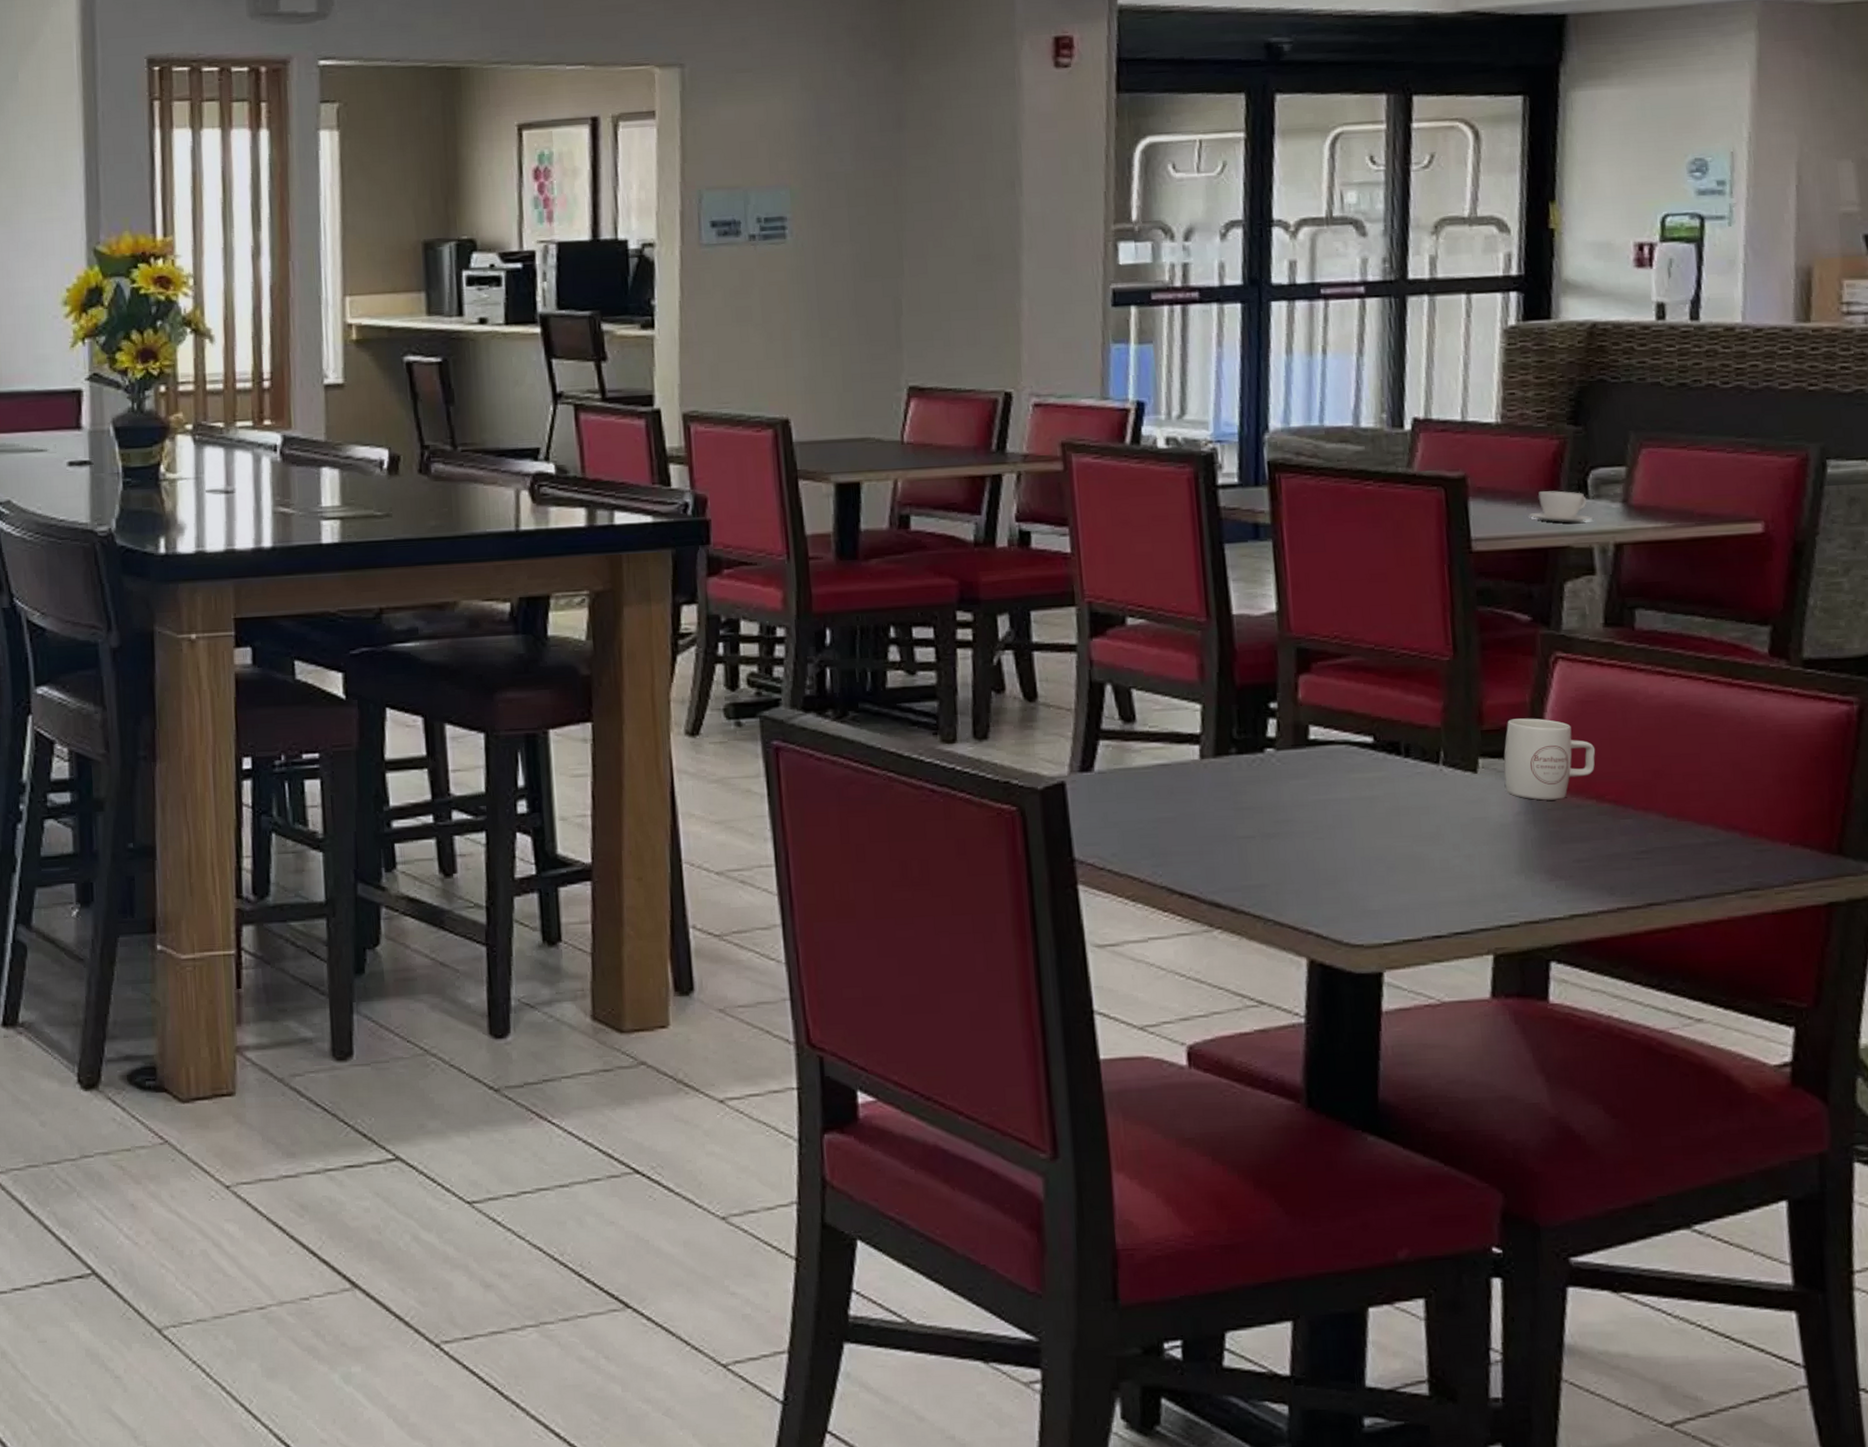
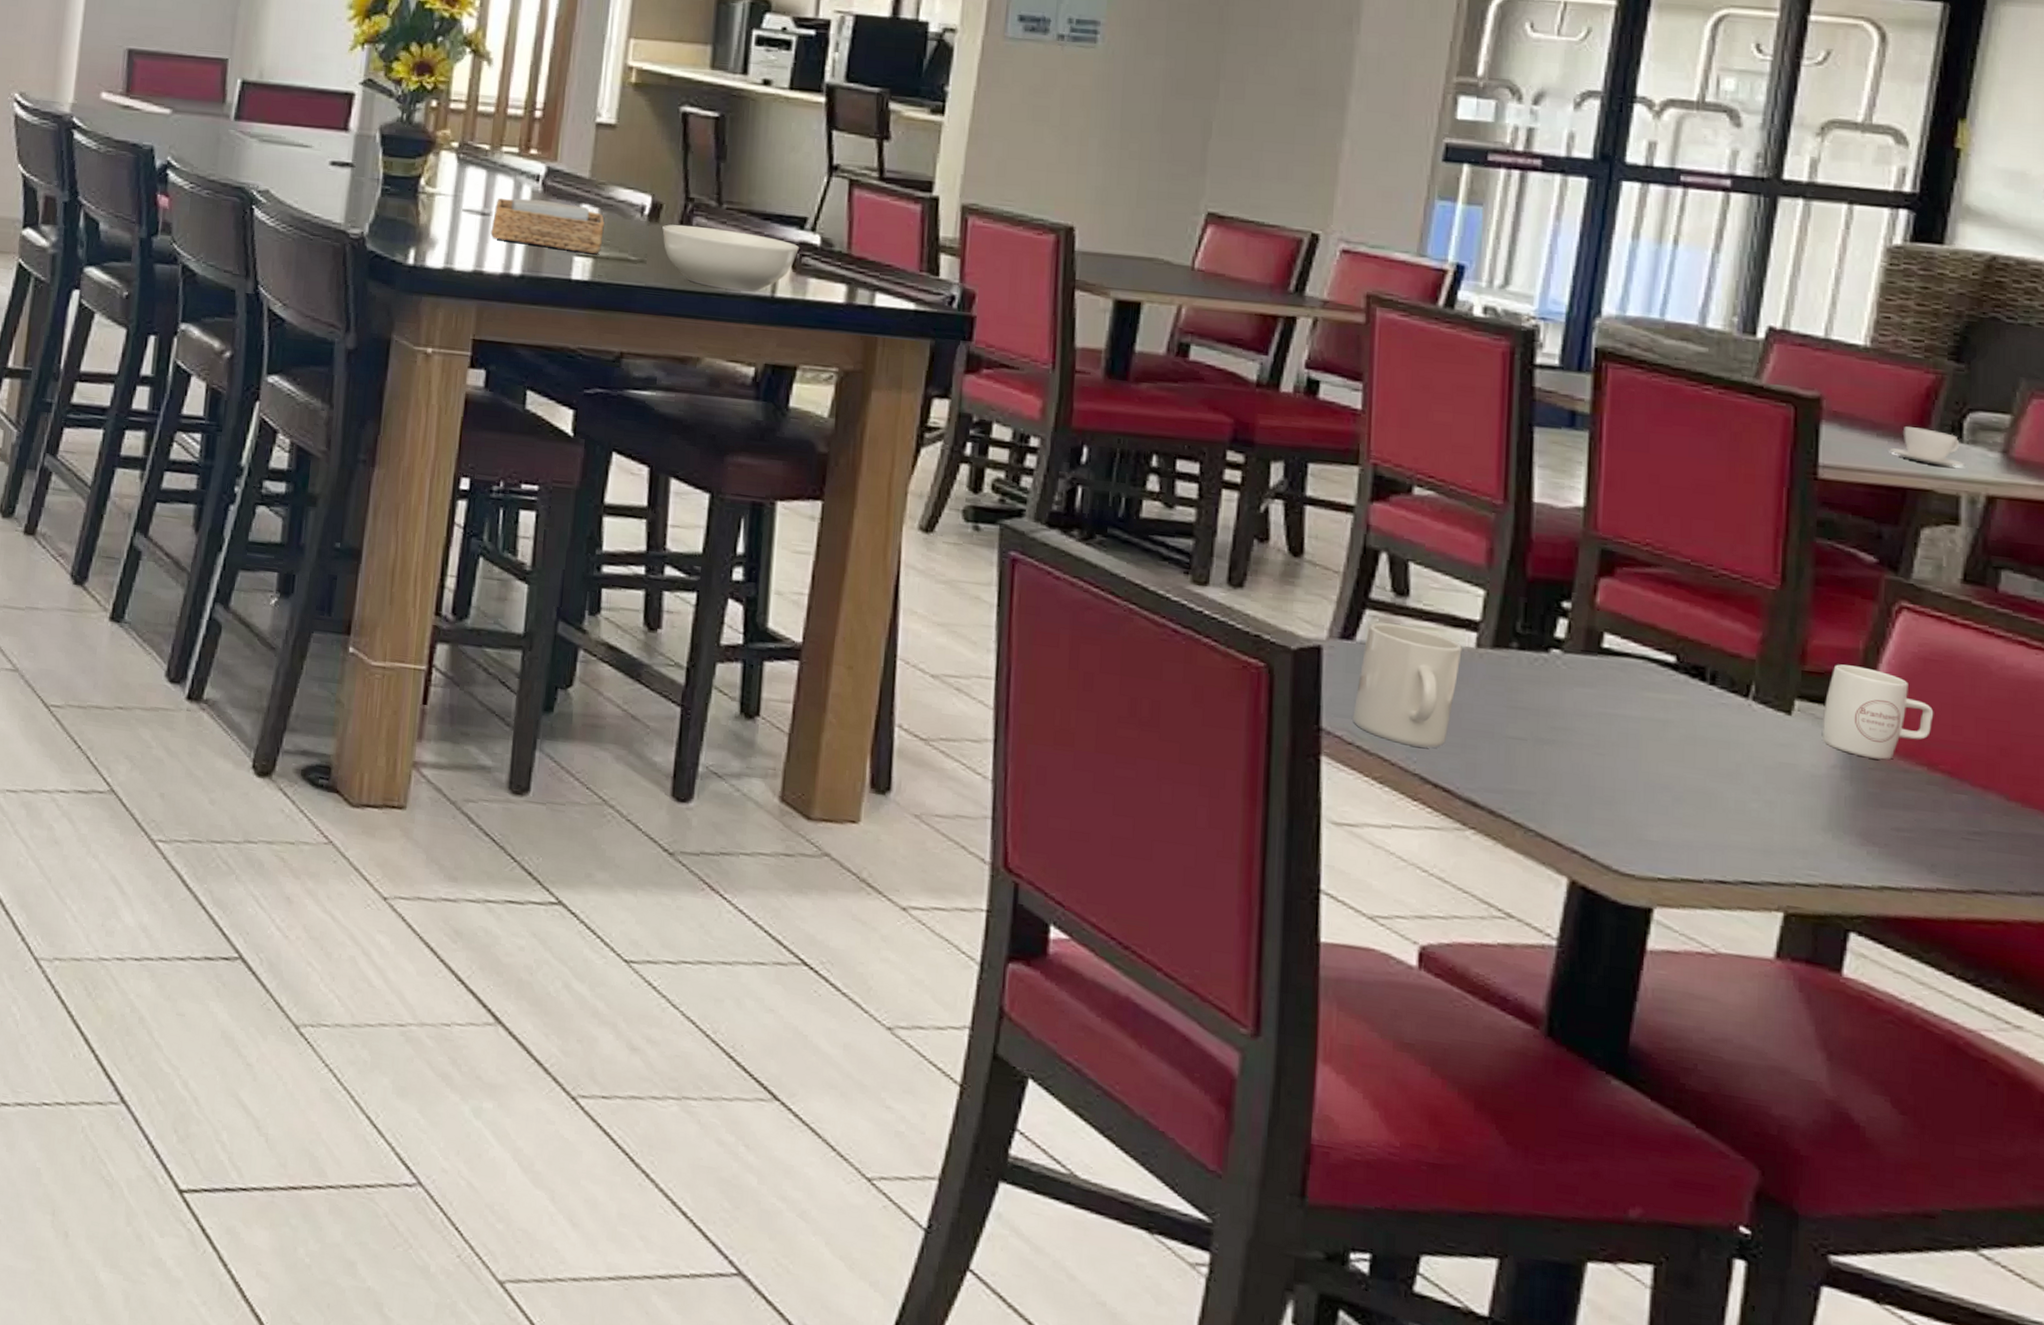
napkin holder: none [236,469,347,516] -> present [490,198,605,255]
bowl: none [403,472,536,531] -> present [662,224,799,292]
cup: none [1100,749,1189,862] -> present [1352,622,1462,748]

